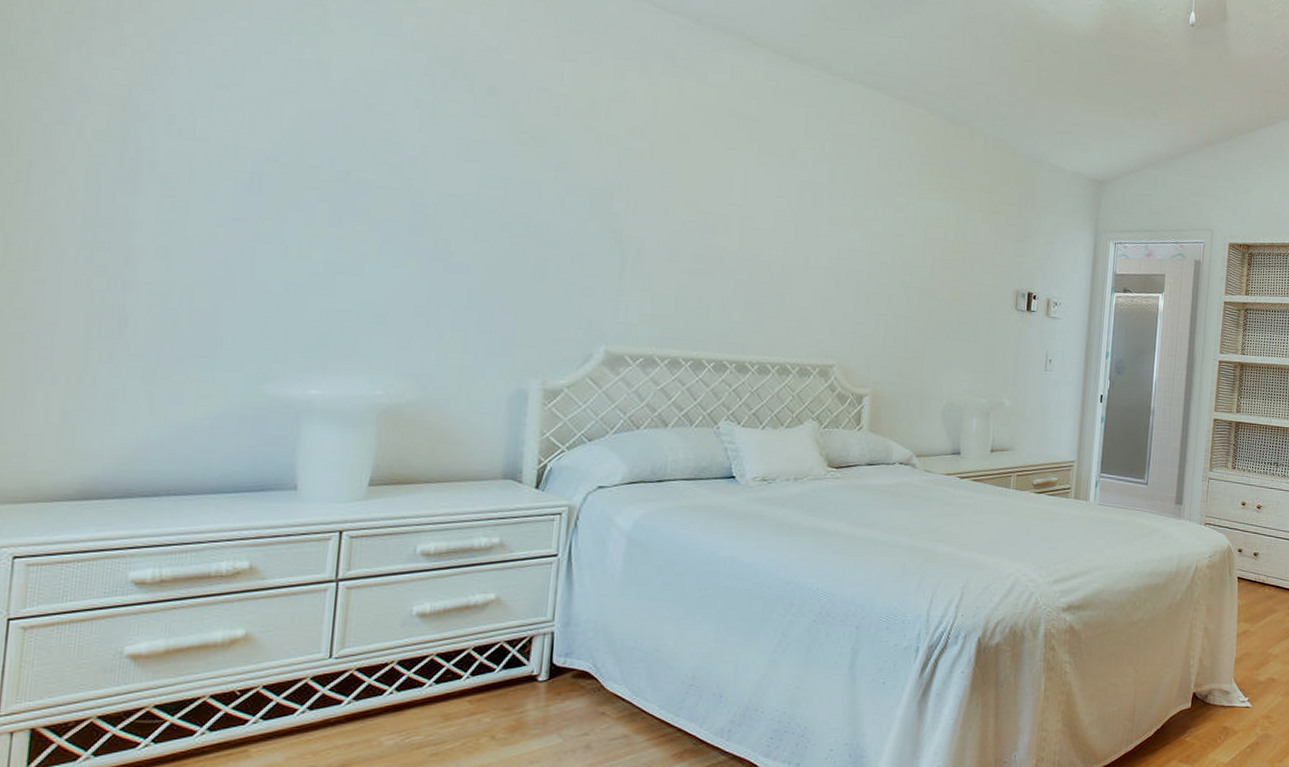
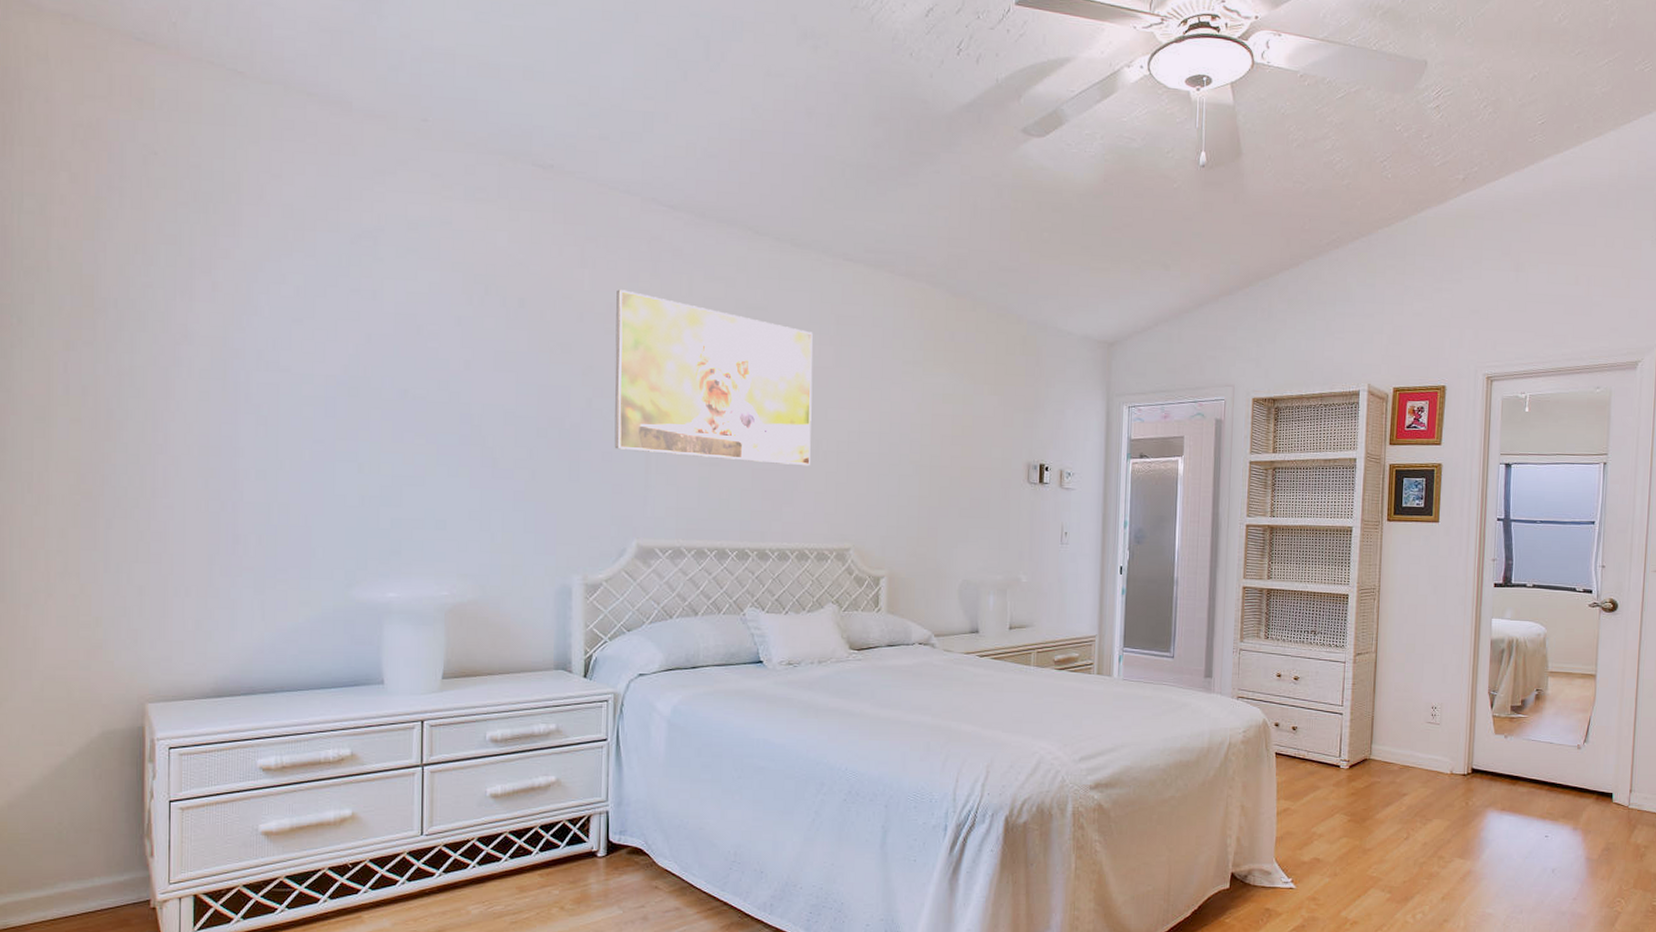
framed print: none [586,87,807,281] -> present [614,289,813,466]

